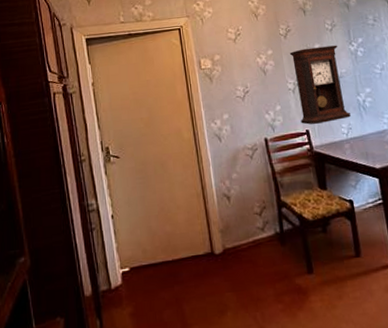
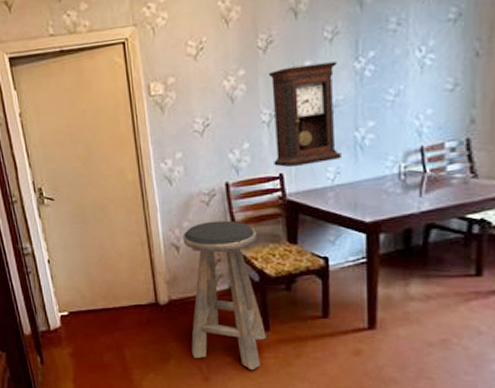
stool: none [232,171,311,316] -> present [182,220,266,371]

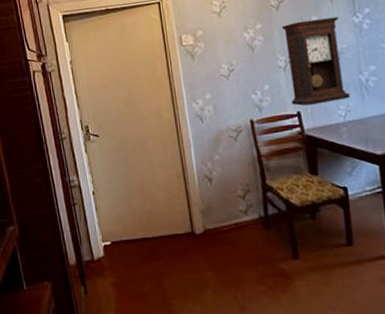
stool: present [182,220,266,371] -> none [214,154,296,299]

